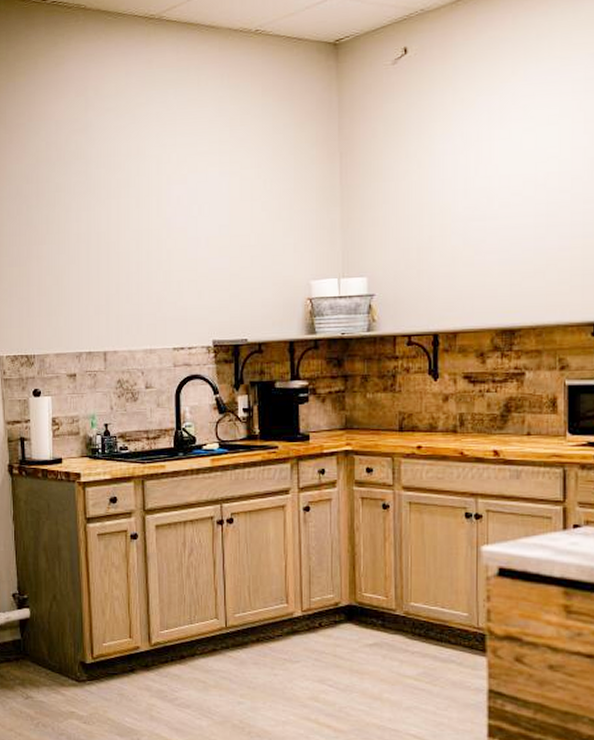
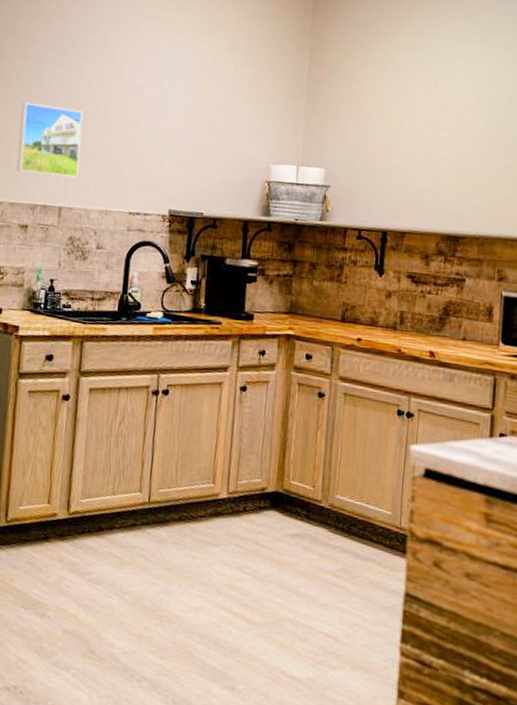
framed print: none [53,251,118,322] -> present [16,102,83,178]

